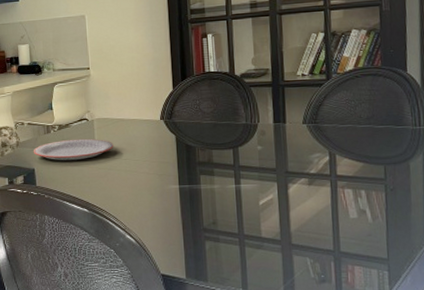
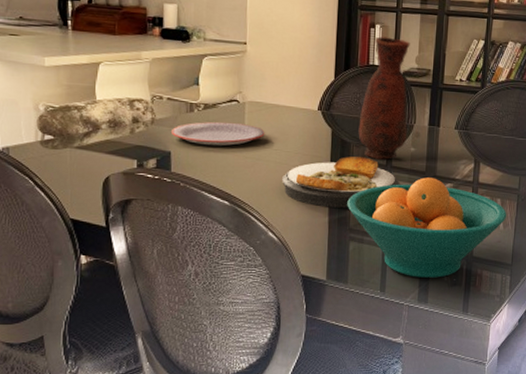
plate: none [134,159,251,209] -> present [282,156,401,208]
fruit bowl: none [198,174,375,275] -> present [347,177,507,278]
vase: none [201,44,252,160] -> present [358,36,410,160]

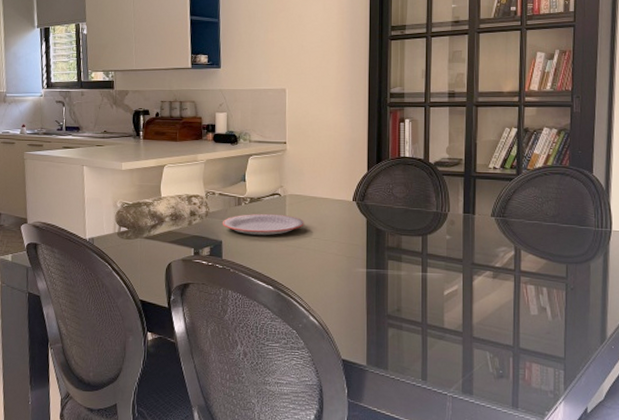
plate: present [282,156,401,208] -> none [321,244,438,295]
fruit bowl: present [347,177,507,278] -> none [384,265,556,369]
vase: present [358,36,410,160] -> none [392,130,441,247]

